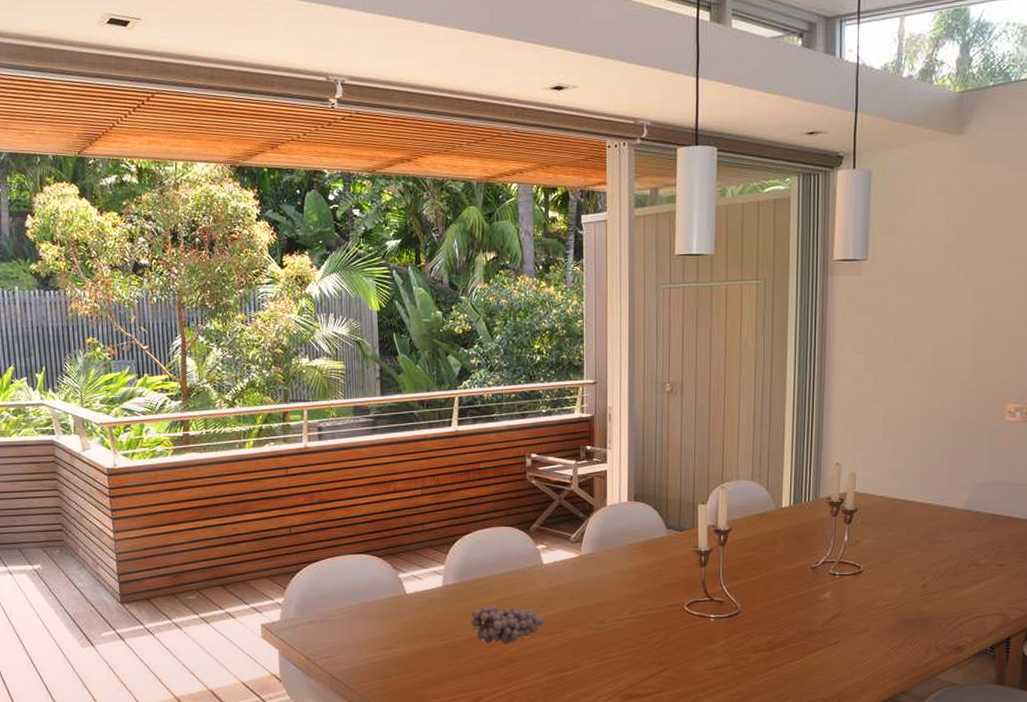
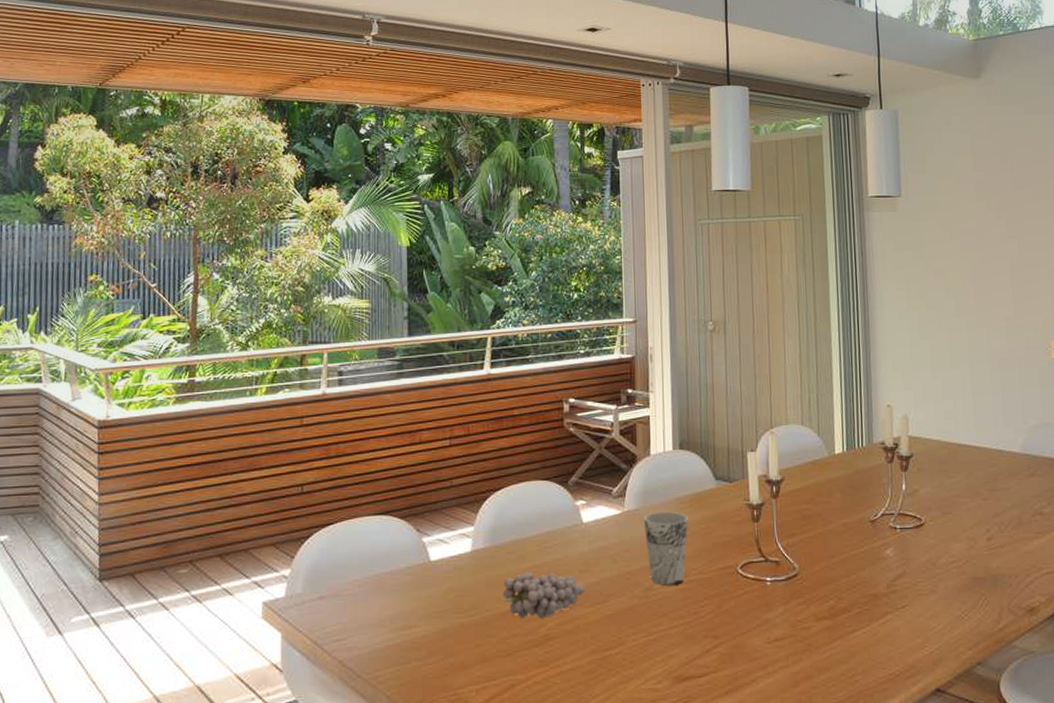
cup: none [599,555,641,619] -> present [644,511,689,585]

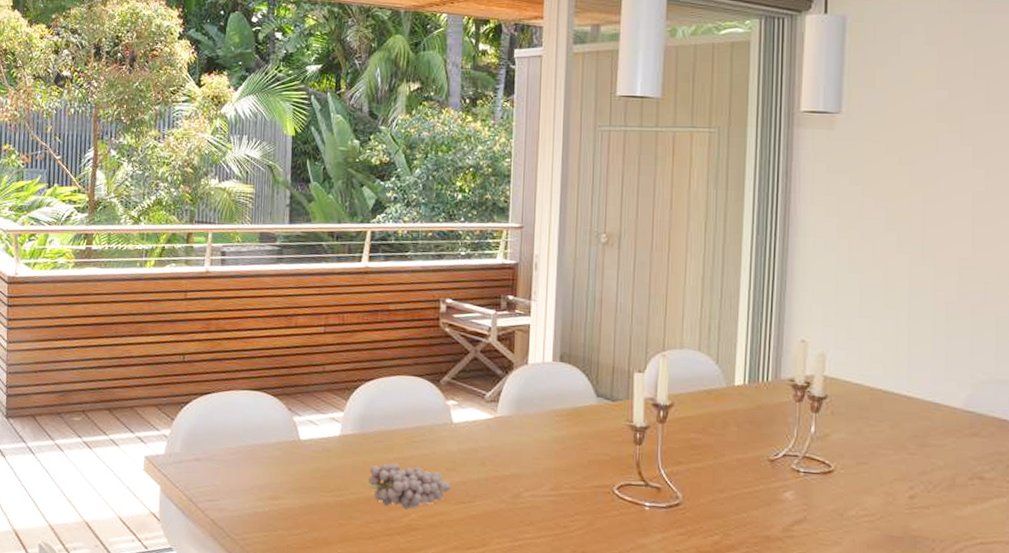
cup: present [644,511,689,585] -> none [516,421,565,496]

